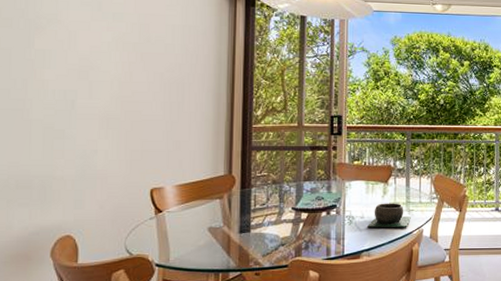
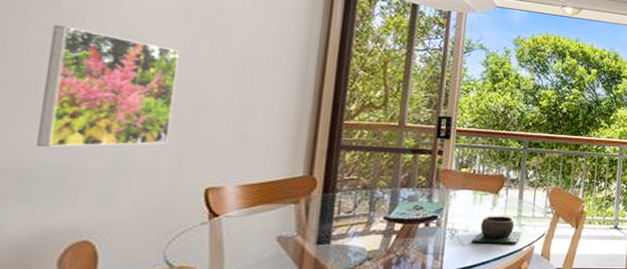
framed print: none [28,61,122,162] -> present [37,24,180,148]

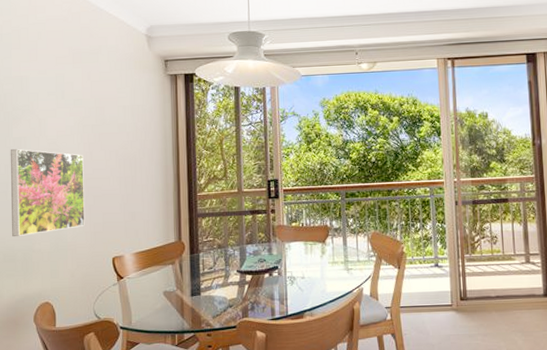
bowl: present [472,216,522,243] -> none [309,262,350,287]

